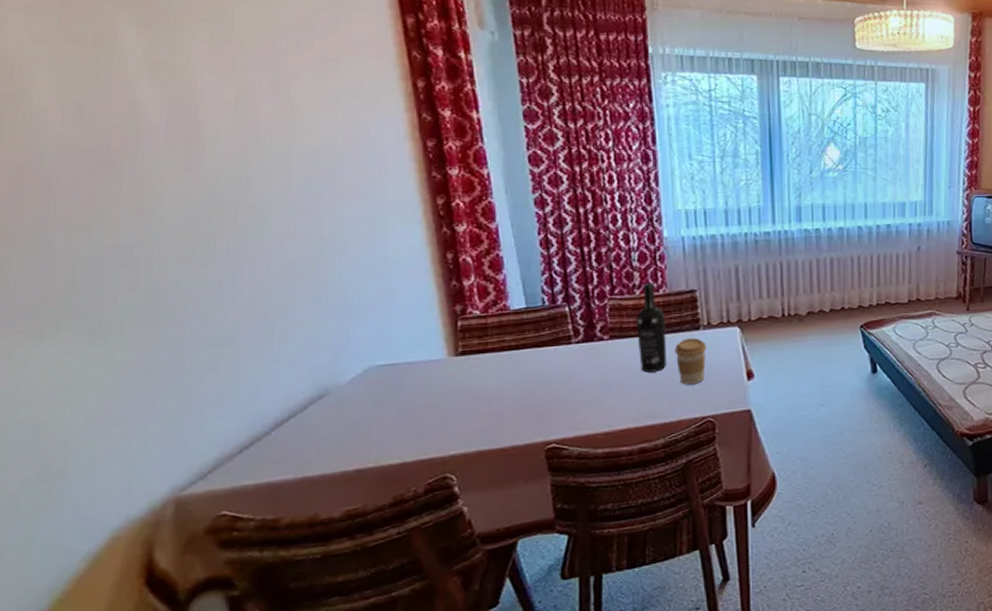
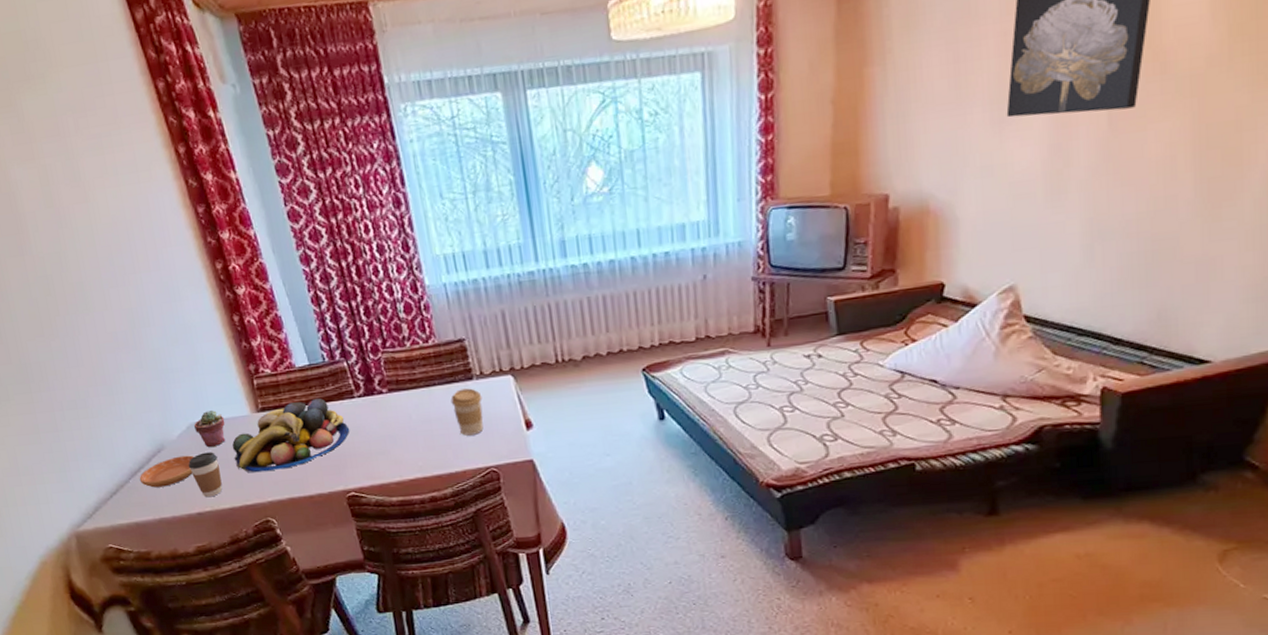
saucer: none [285,402,365,441] -> present [139,455,194,488]
coffee cup: none [355,399,396,452] -> present [188,452,223,498]
potted succulent: none [374,353,414,394] -> present [194,410,226,448]
fruit bowl: none [416,342,560,423] -> present [232,397,349,473]
wine bottle: present [636,283,666,373] -> none [410,334,445,424]

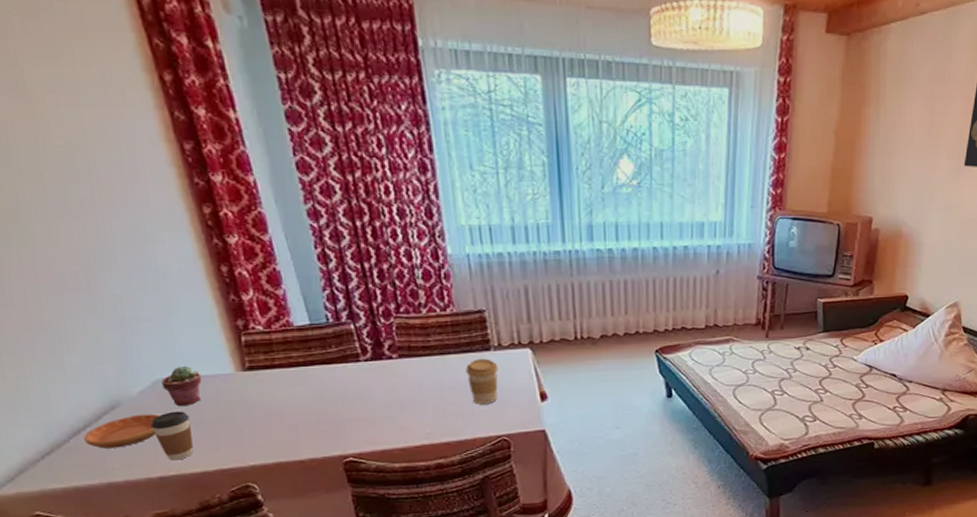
fruit bowl: present [232,397,349,473] -> none [209,359,351,435]

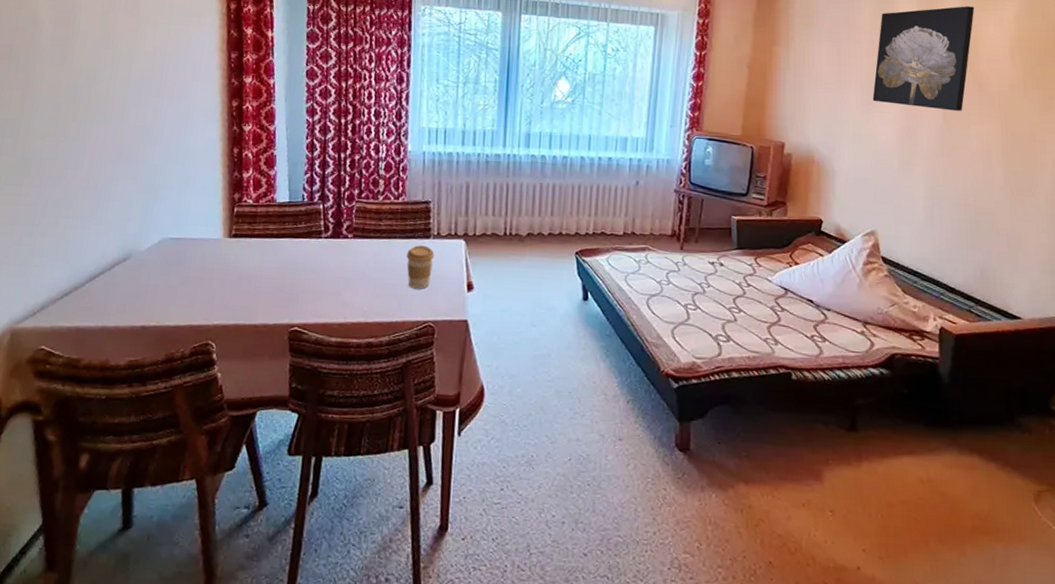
saucer: present [83,414,159,449] -> none [95,267,156,296]
coffee cup: present [150,411,194,461] -> none [147,267,179,312]
potted succulent: present [162,366,202,407] -> none [166,229,197,264]

